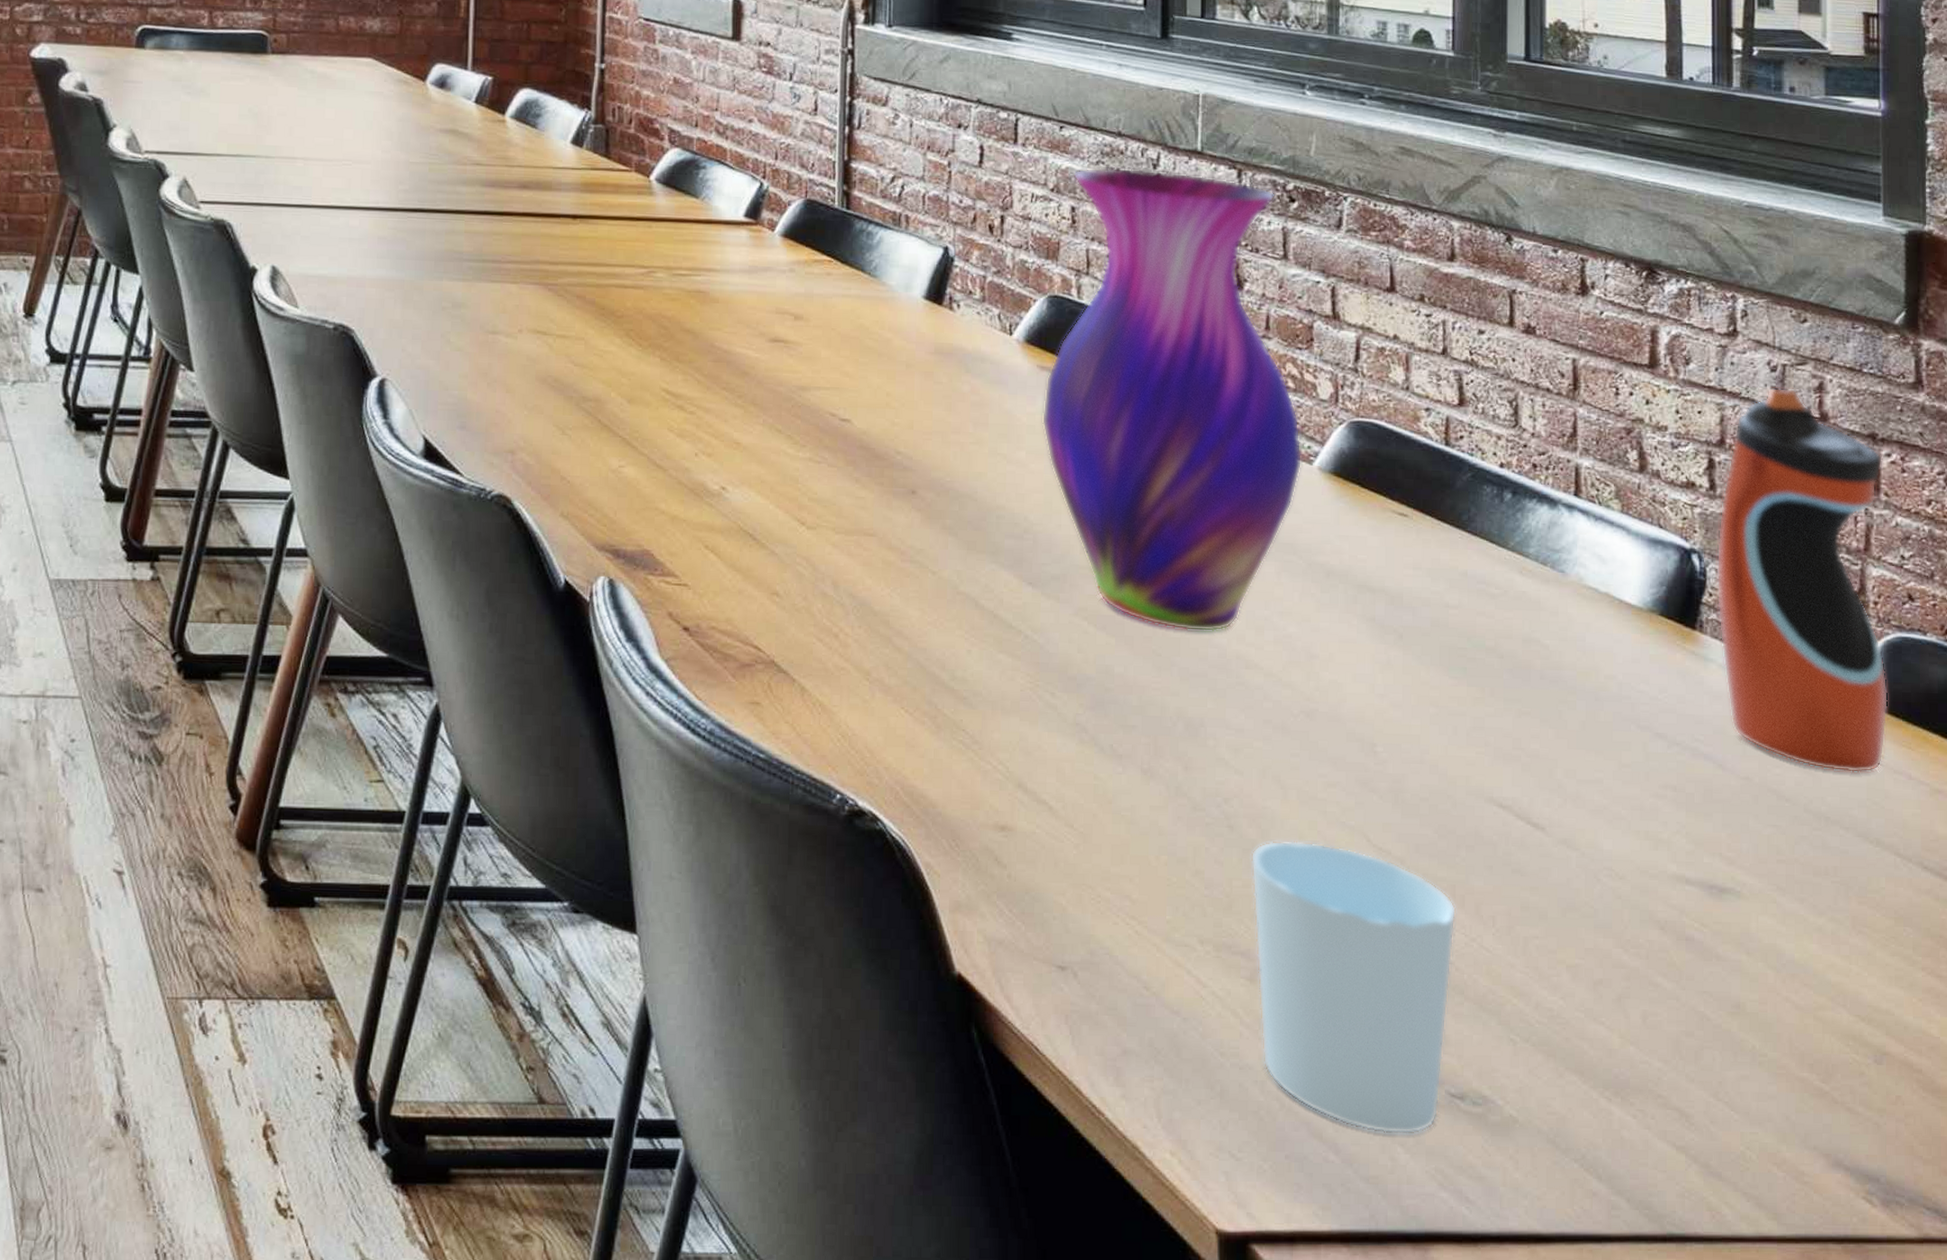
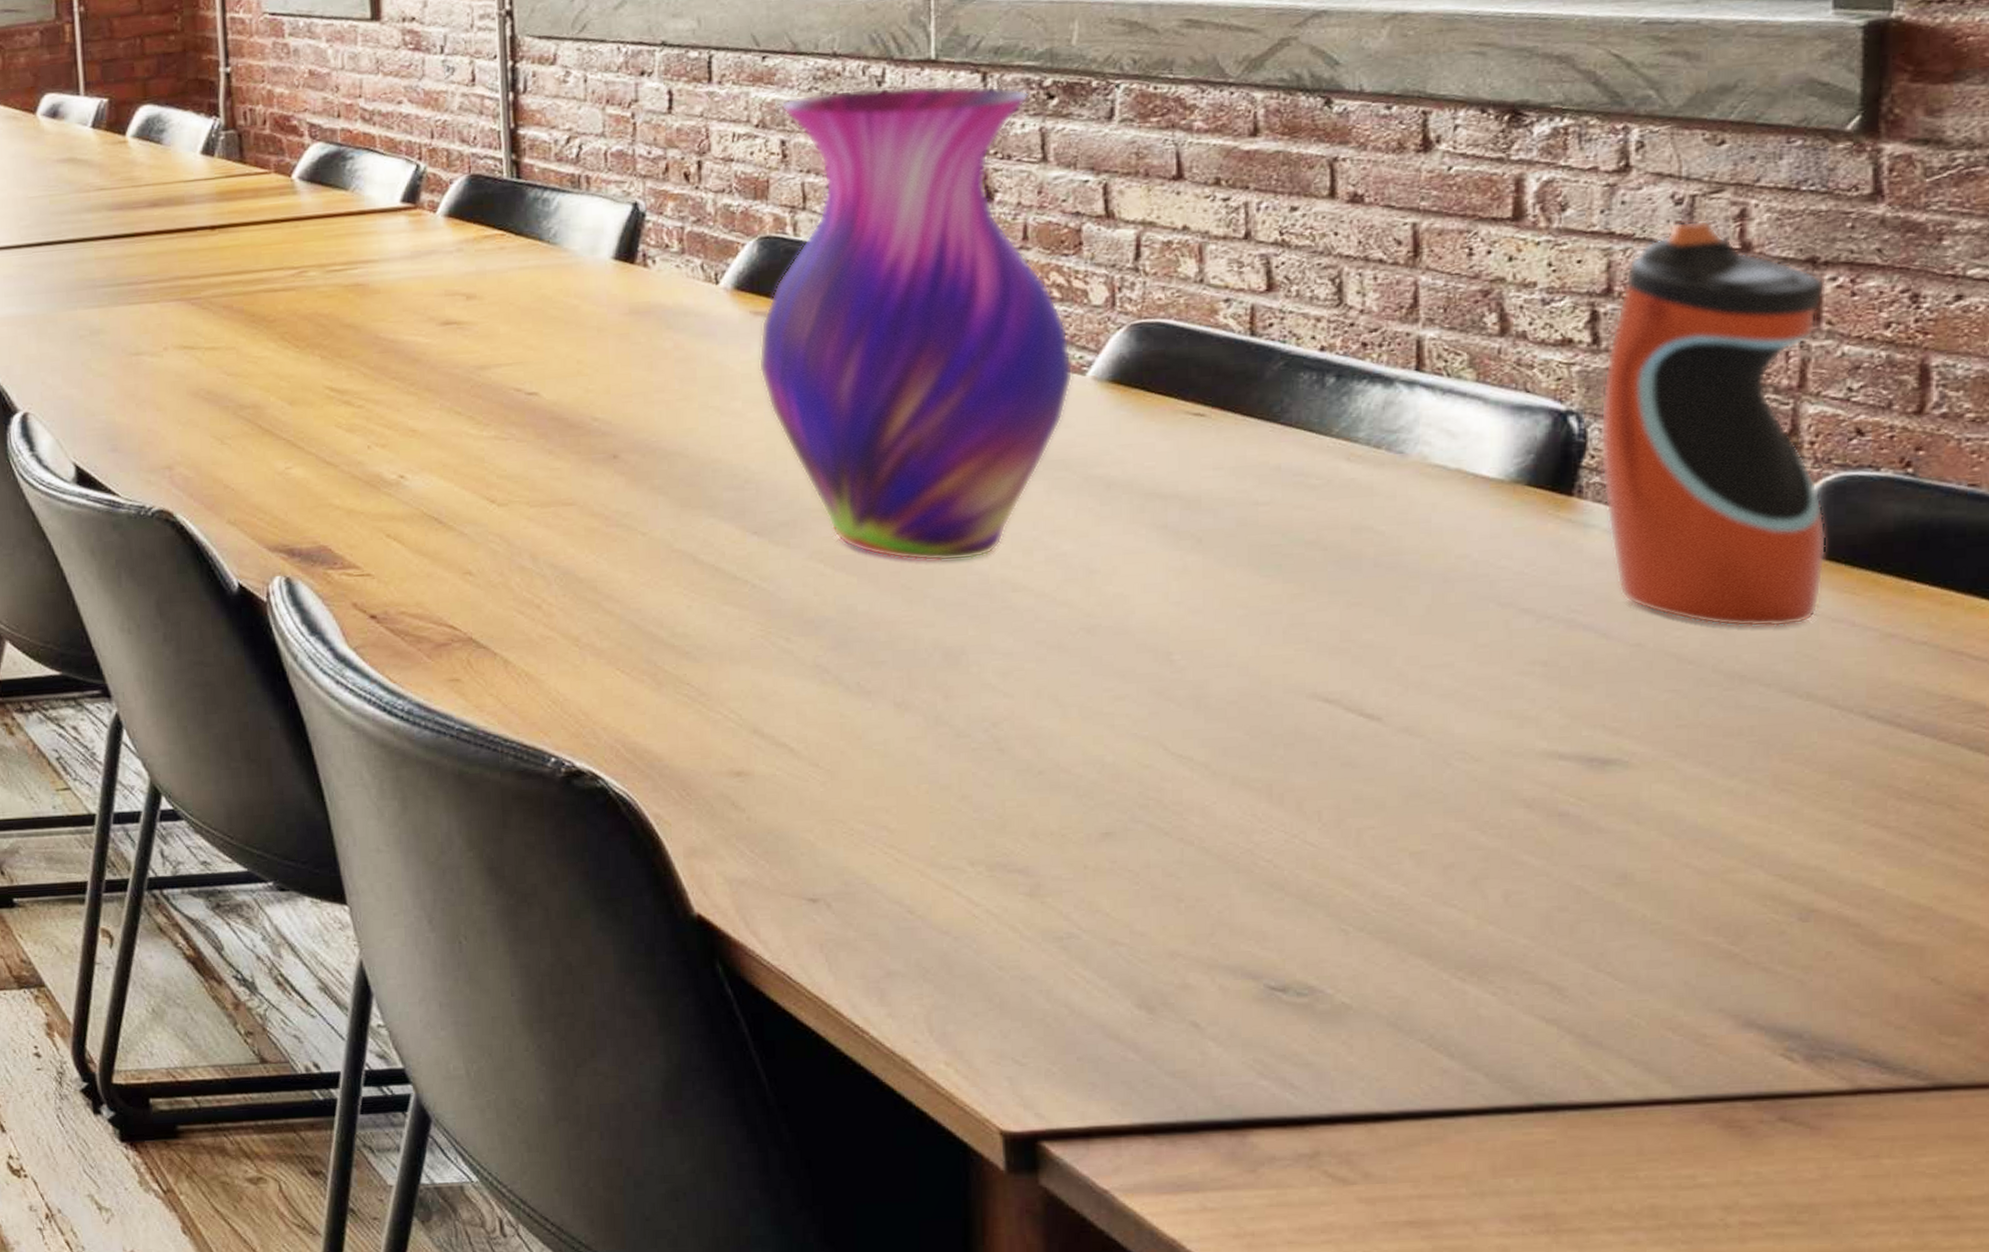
cup: present [1250,840,1457,1135] -> none [1026,756,1274,1030]

